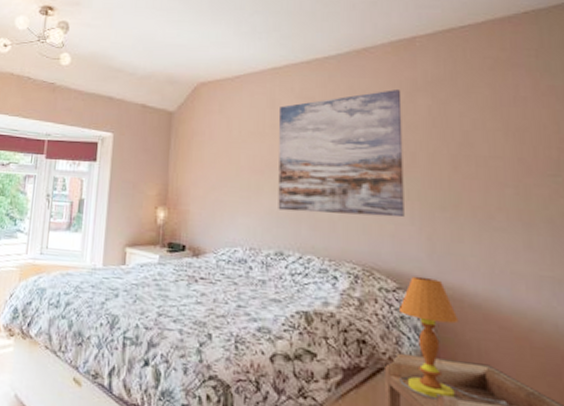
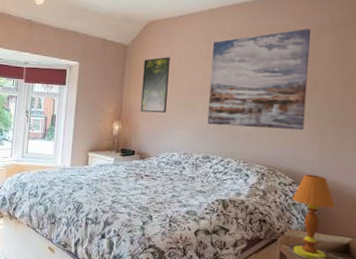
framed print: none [191,125,227,196] -> present [140,57,170,113]

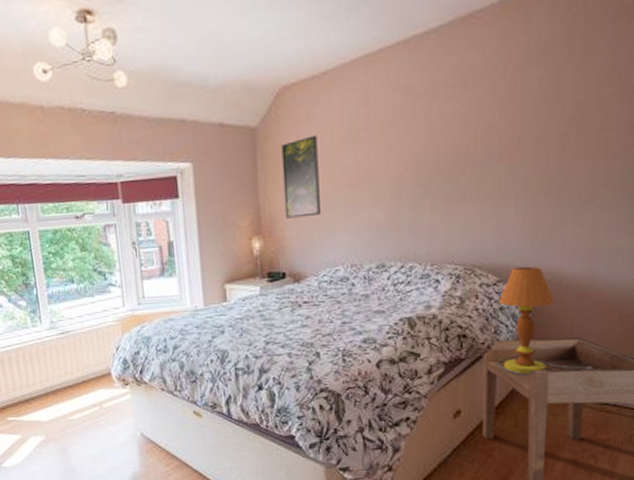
wall art: present [207,29,312,131] -> none [375,62,511,221]

